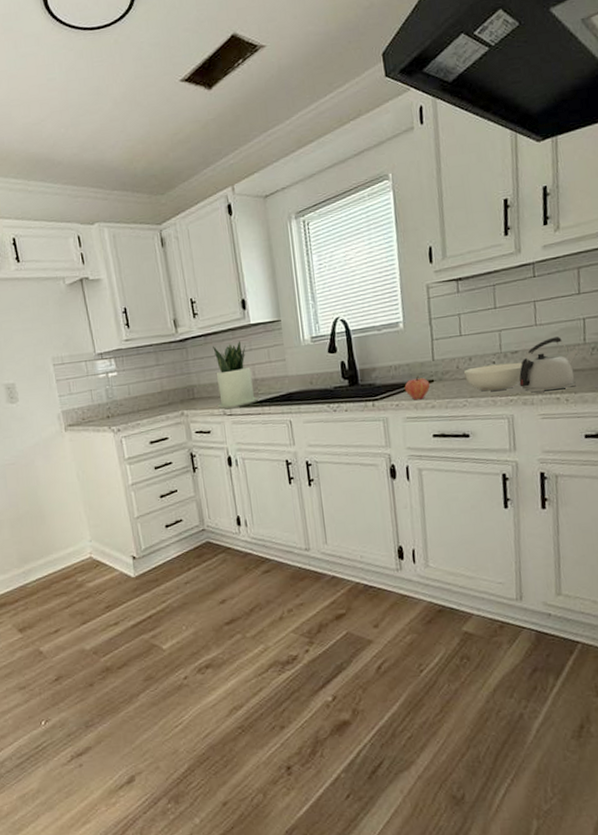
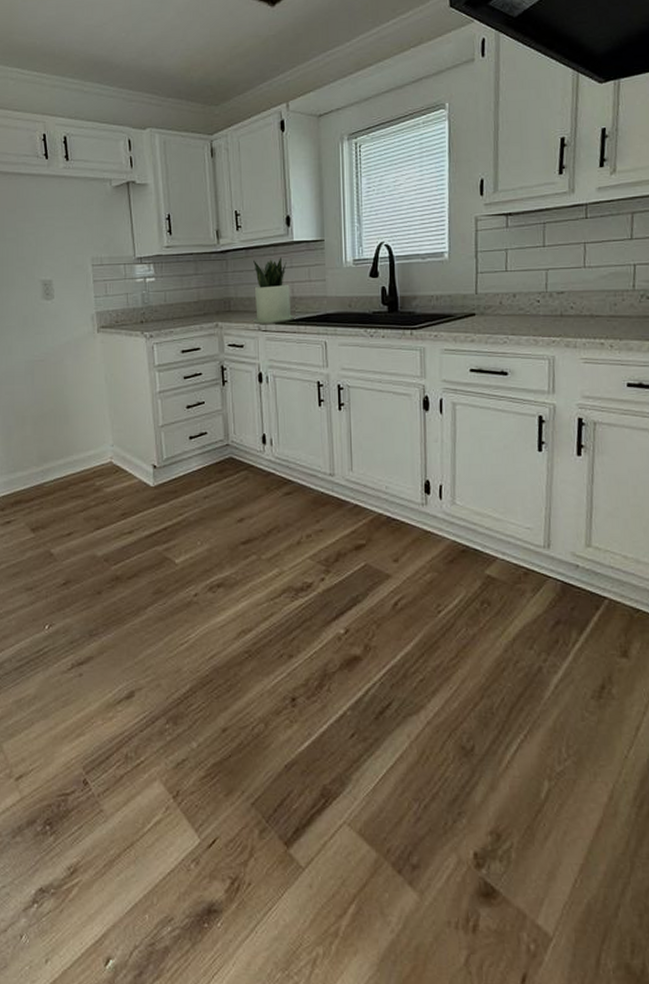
fruit: present [404,376,431,401] -> none [444,308,471,333]
bowl: present [463,362,522,392] -> none [506,303,567,330]
kettle: present [519,337,578,393] -> none [563,281,626,336]

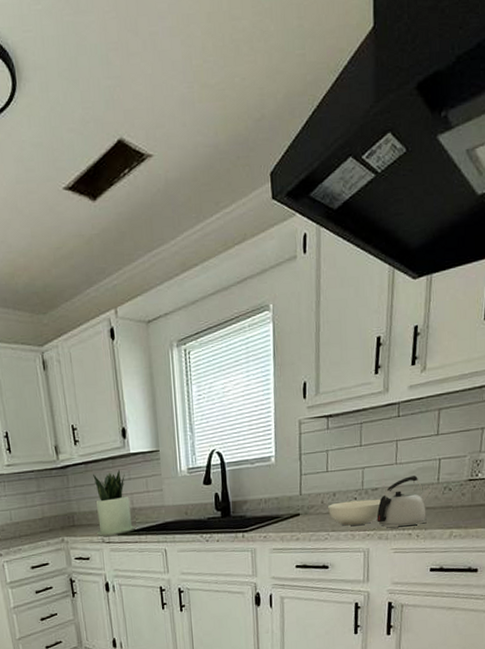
bowl: none [506,303,567,330] -> present [327,499,381,526]
kettle: none [563,281,626,336] -> present [376,476,432,528]

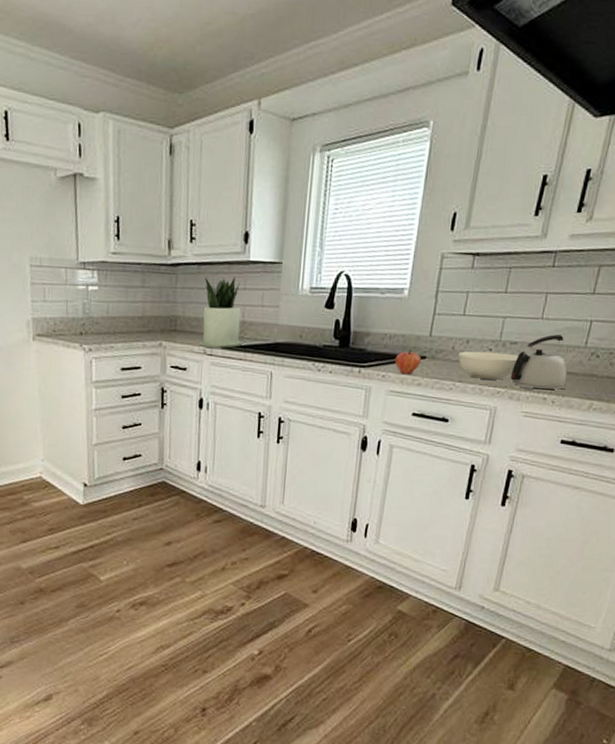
fruit: none [272,509,296,533] -> present [394,349,422,375]

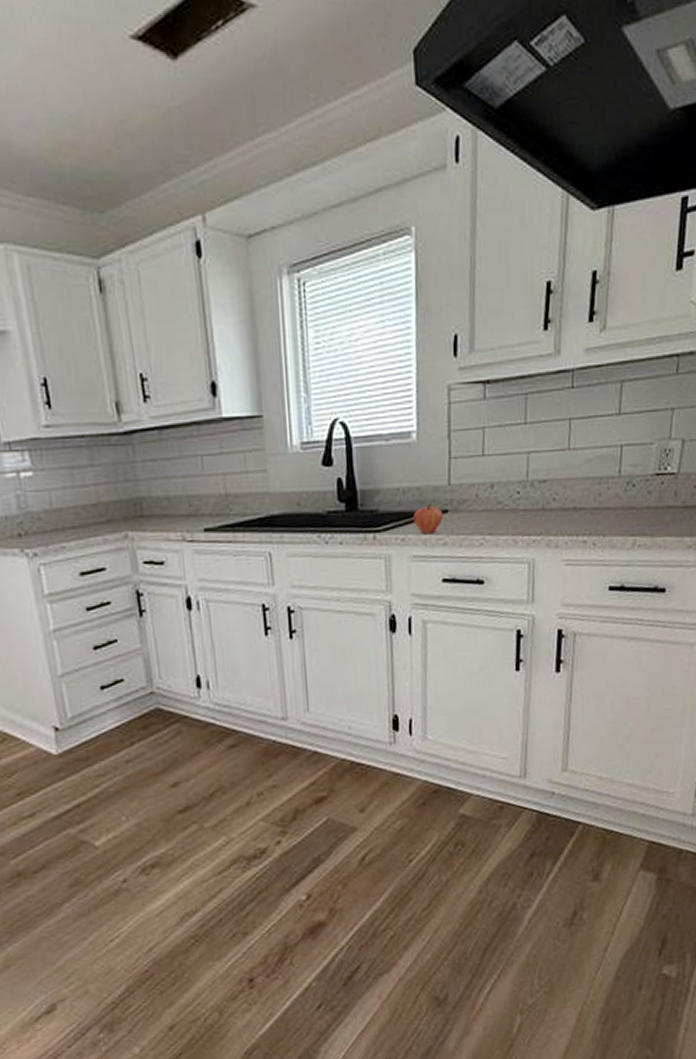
planter: present [199,277,244,349] -> none [170,440,230,532]
bowl: present [457,351,518,380] -> none [483,494,550,528]
kettle: present [510,334,577,390] -> none [544,466,612,533]

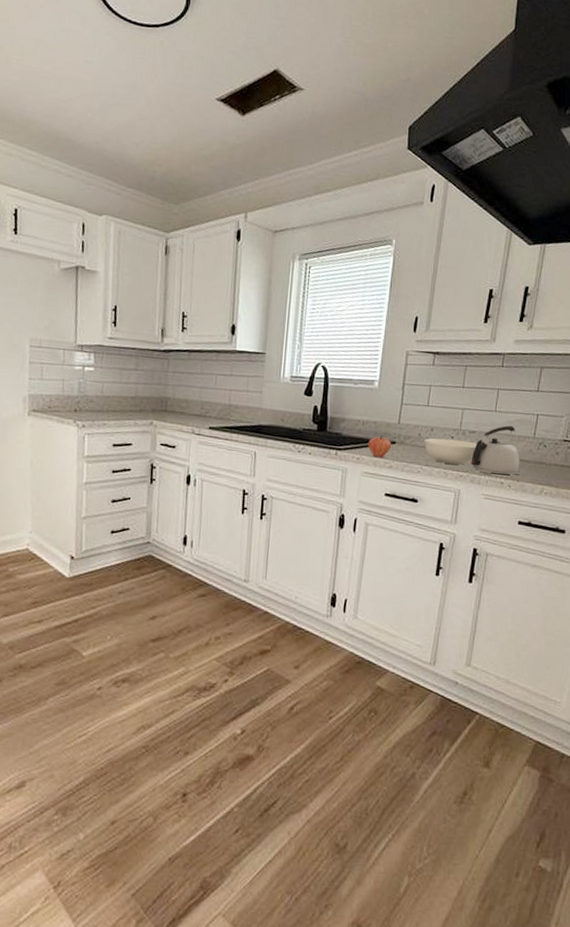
bowl: none [483,494,550,528] -> present [423,438,477,465]
kettle: none [544,466,612,533] -> present [471,425,527,475]

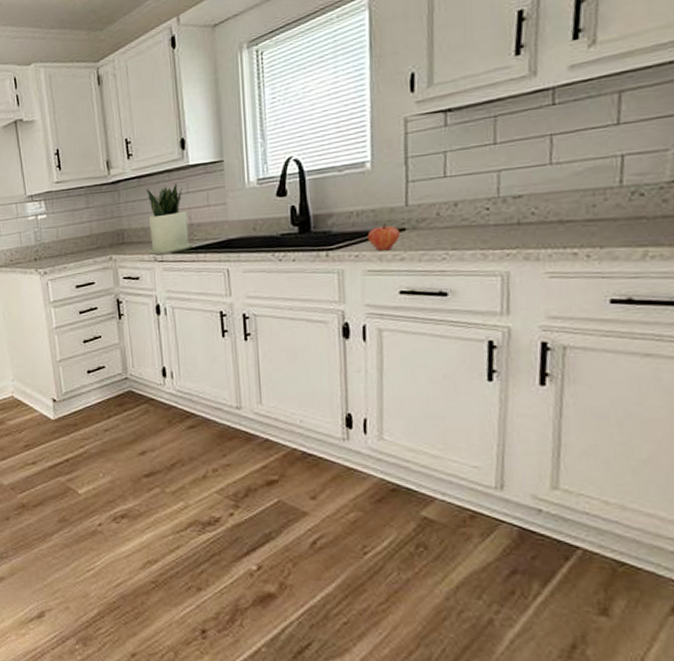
planter: none [188,363,230,429] -> present [146,183,194,255]
bowl: present [423,438,477,465] -> none [445,209,527,243]
kettle: present [471,425,527,475] -> none [520,178,610,246]

